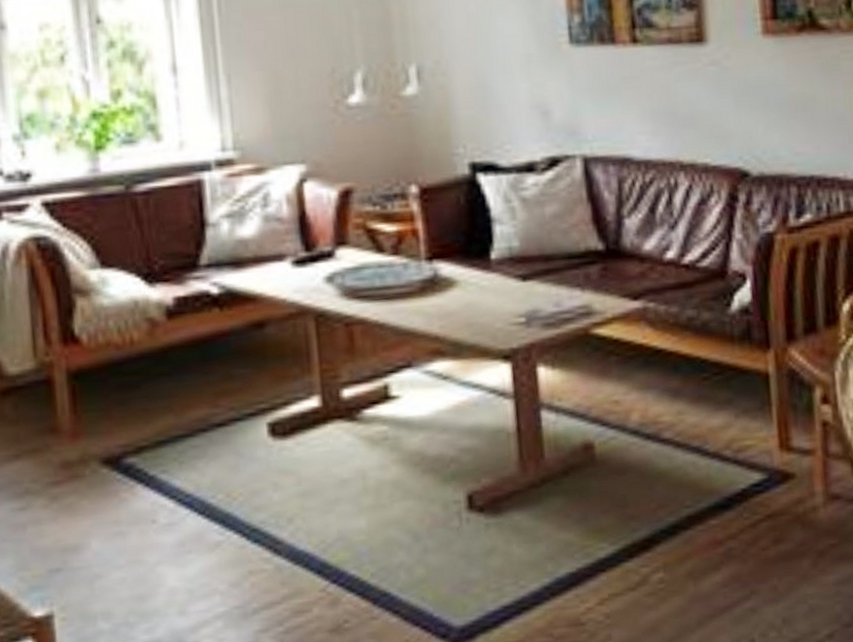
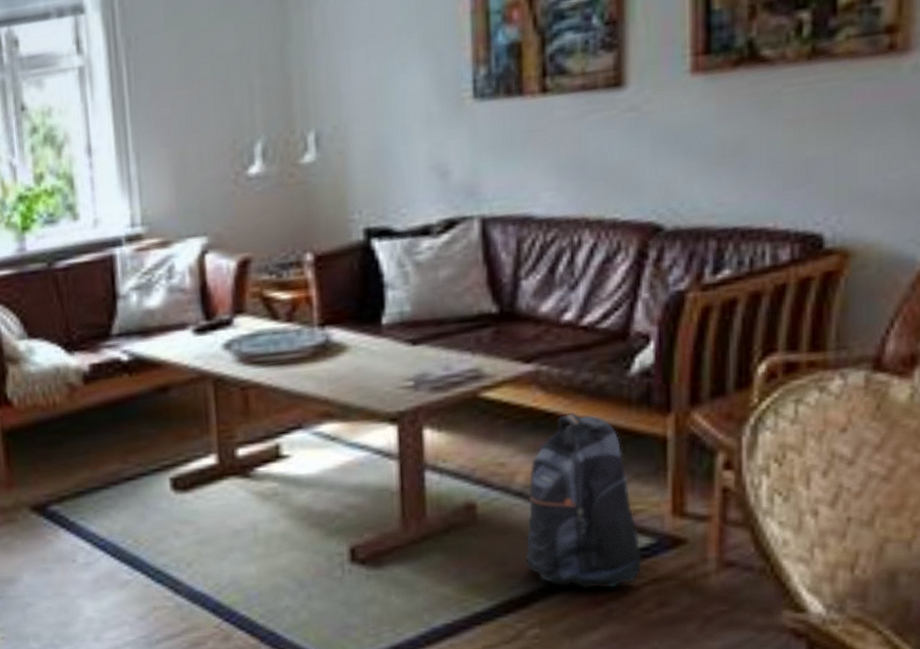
backpack: none [643,349,756,528] -> present [525,413,642,589]

